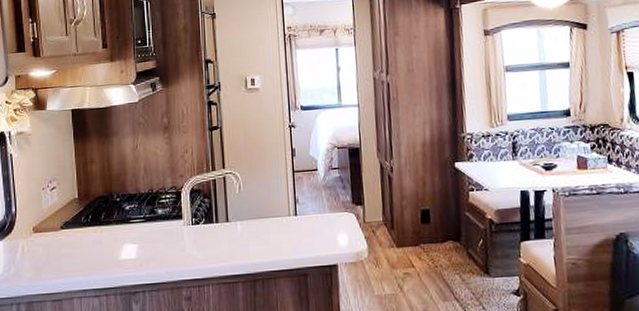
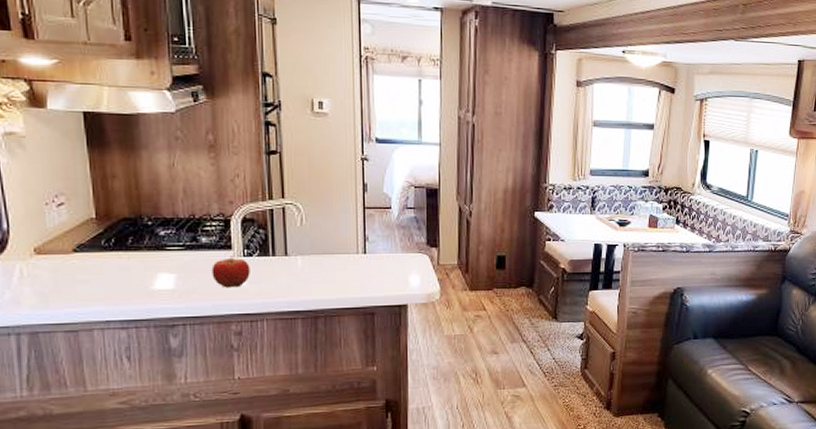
fruit: none [166,225,198,255] -> present [211,256,250,288]

